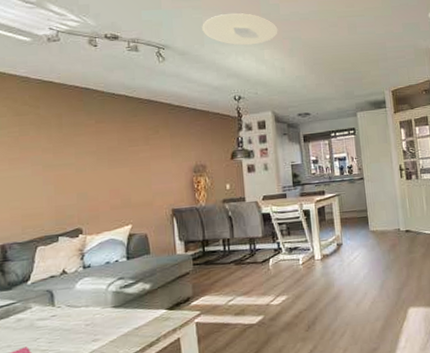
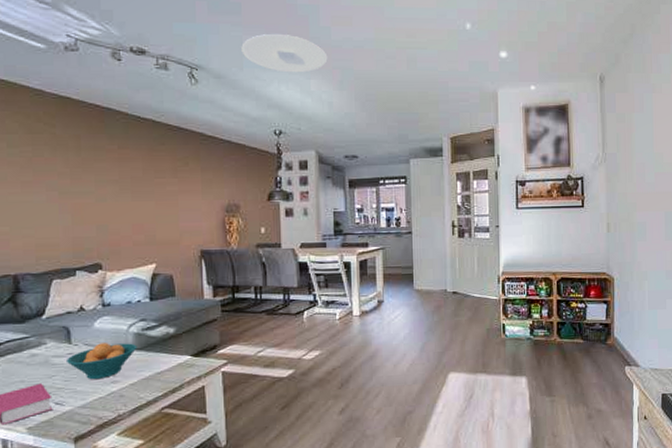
fruit bowl: none [49,301,116,340] -> present [65,343,137,380]

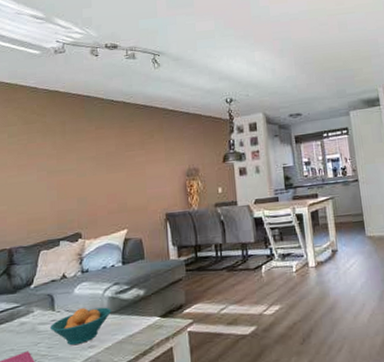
ceiling light: present [241,34,328,73] -> none [195,17,268,49]

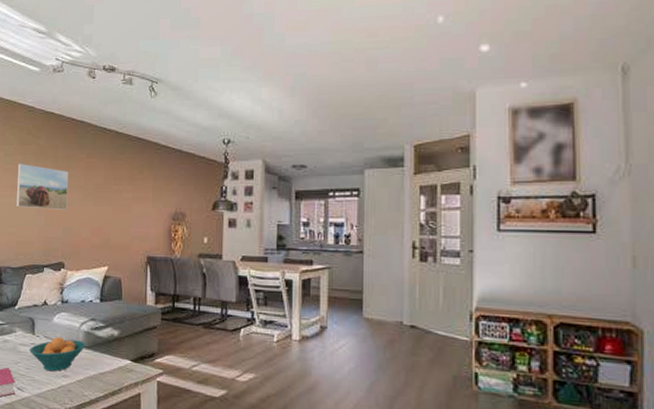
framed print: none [23,142,80,186] -> present [16,164,69,210]

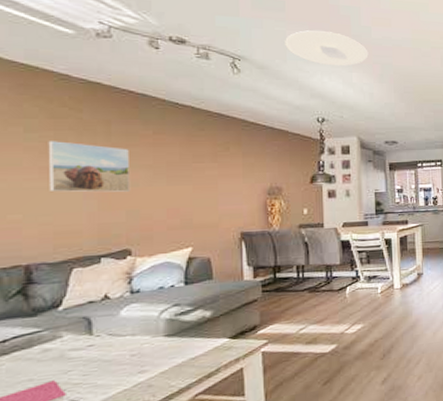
fruit bowl: present [29,337,86,372] -> none [85,329,169,372]
ceiling light: none [198,44,281,82] -> present [285,30,369,66]

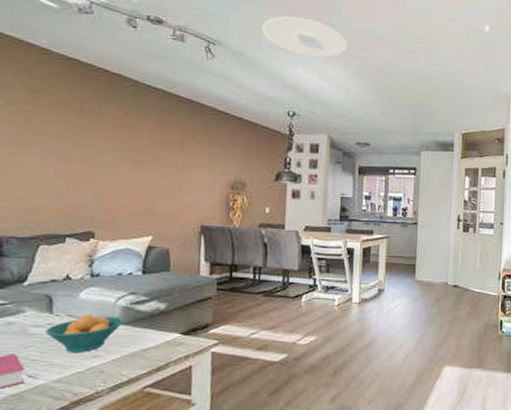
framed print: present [48,141,131,193] -> none [24,115,100,173]
fruit bowl: none [85,329,169,372] -> present [44,315,124,353]

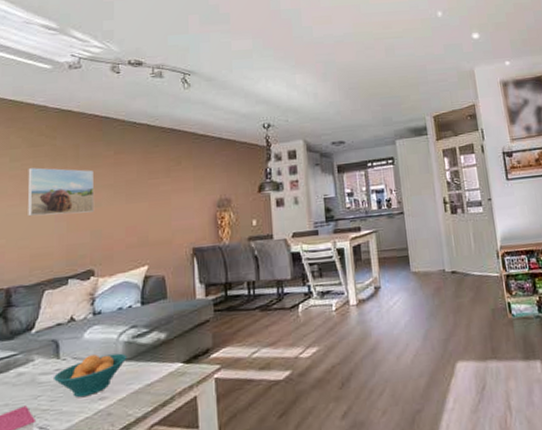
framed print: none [24,115,100,173] -> present [27,167,95,217]
ceiling light: present [261,16,348,58] -> none [230,36,311,71]

